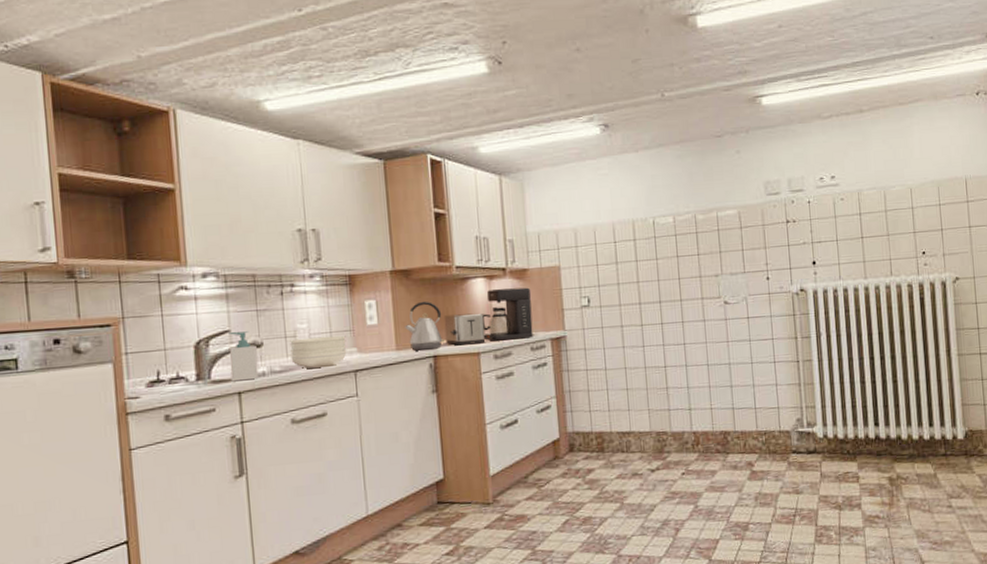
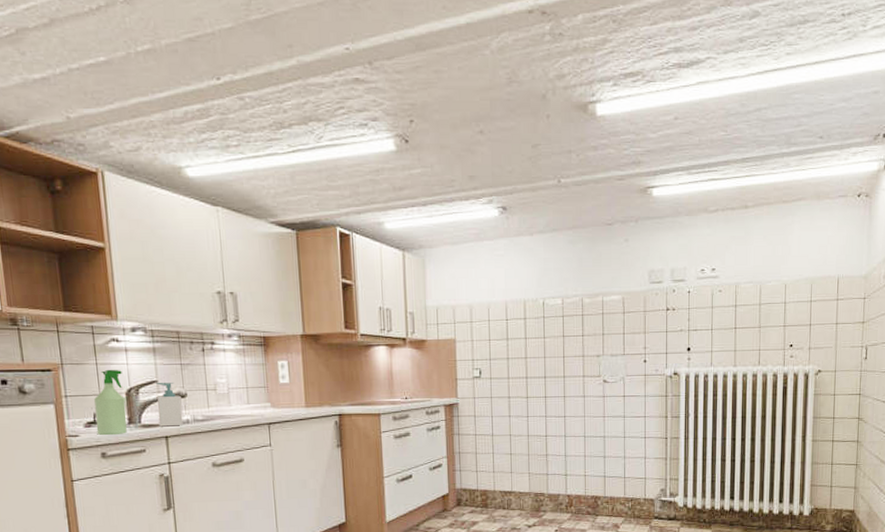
spray bottle: none [157,320,195,396] -> present [93,369,127,436]
bowl: present [289,335,347,370] -> none [210,391,262,420]
kettle: present [403,301,446,352] -> none [312,364,350,410]
toaster: present [444,313,486,346] -> none [348,378,386,406]
coffee maker: present [482,287,534,341] -> none [383,357,429,404]

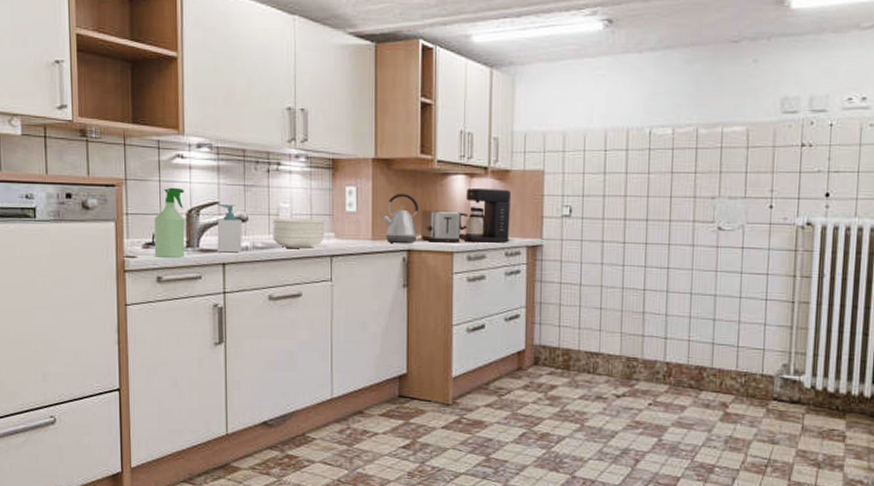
bowl: none [210,391,262,420] -> present [271,217,325,250]
kettle: none [312,364,350,410] -> present [381,193,421,245]
toaster: none [348,378,386,406] -> present [421,210,461,243]
coffee maker: none [383,357,429,404] -> present [459,188,512,243]

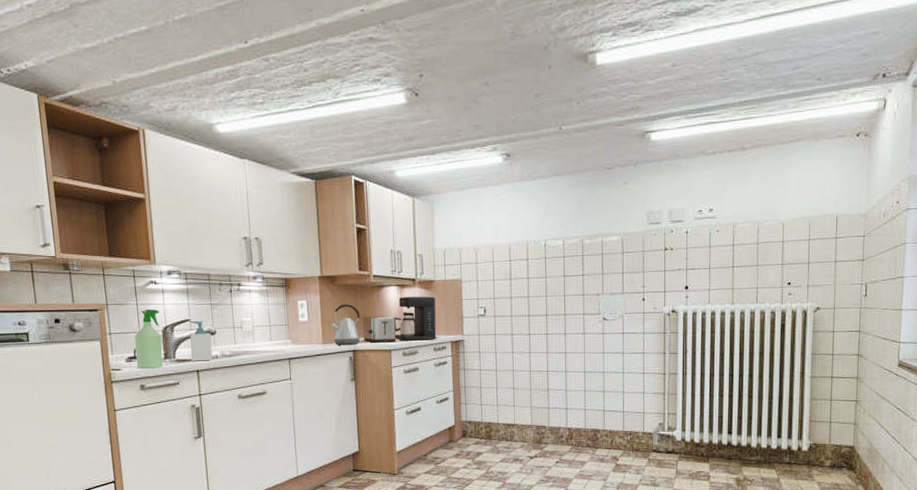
bowl: present [271,217,325,250] -> none [237,328,283,355]

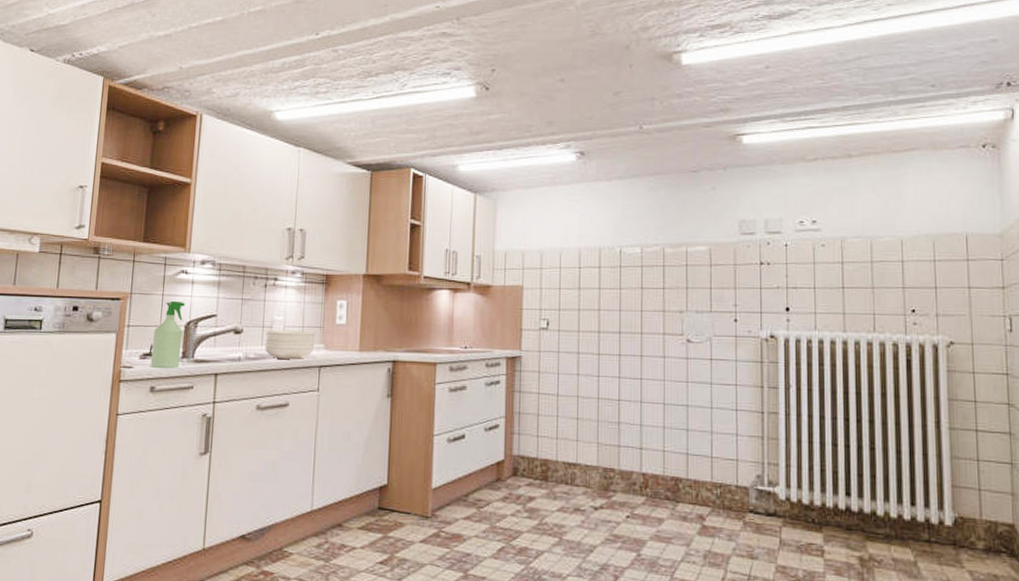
soap bottle: present [189,320,213,362] -> none [211,316,237,364]
bowl: none [237,328,283,355] -> present [264,329,316,360]
kettle: present [329,303,363,346] -> none [369,306,406,356]
toaster: present [362,316,396,343] -> none [406,323,445,354]
coffee maker: present [394,296,437,341] -> none [442,303,493,354]

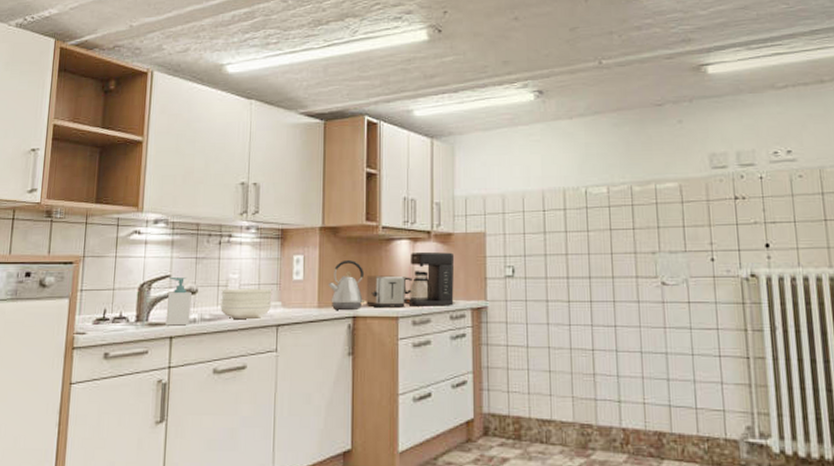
spray bottle: present [150,300,185,369] -> none [103,262,138,334]
soap bottle: none [211,316,237,364] -> present [165,276,192,326]
kettle: none [369,306,406,356] -> present [327,259,366,311]
toaster: none [406,323,445,354] -> present [366,275,405,308]
coffee maker: none [442,303,493,354] -> present [404,252,455,306]

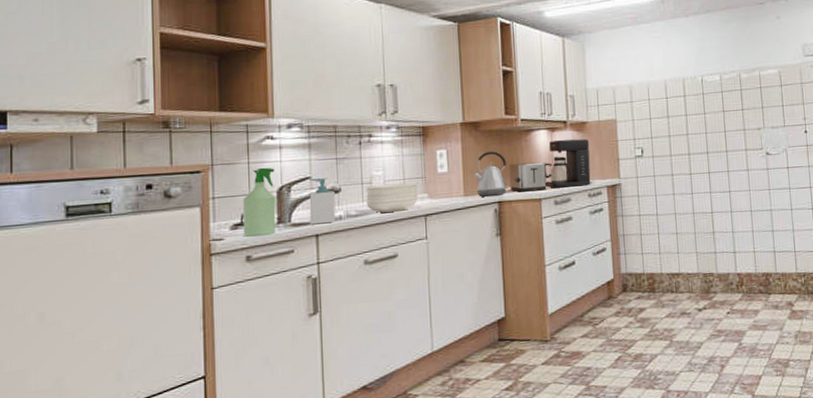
spray bottle: none [103,262,138,334] -> present [242,167,277,238]

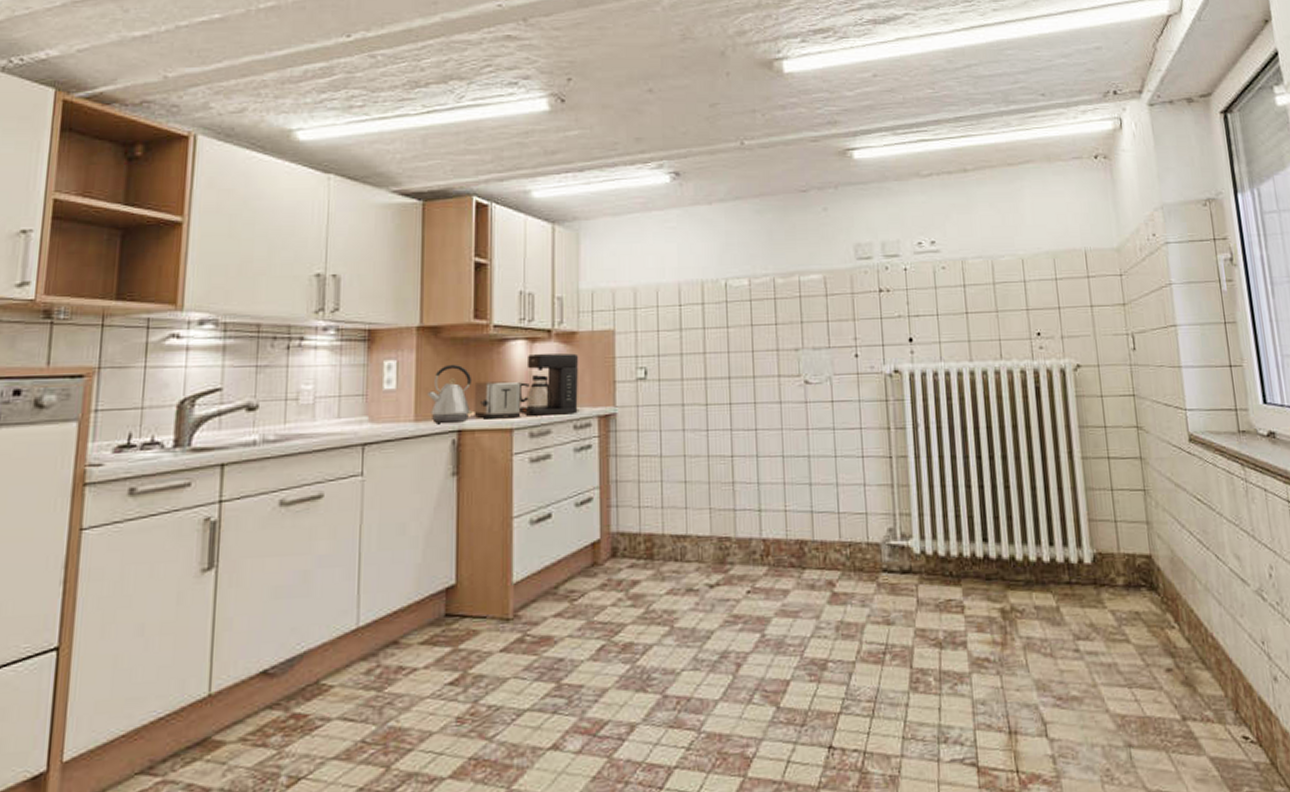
spray bottle: present [242,167,277,238] -> none [128,373,177,465]
soap bottle: present [309,178,336,225] -> none [215,390,250,451]
bowl: present [365,182,419,214] -> none [288,400,357,440]

